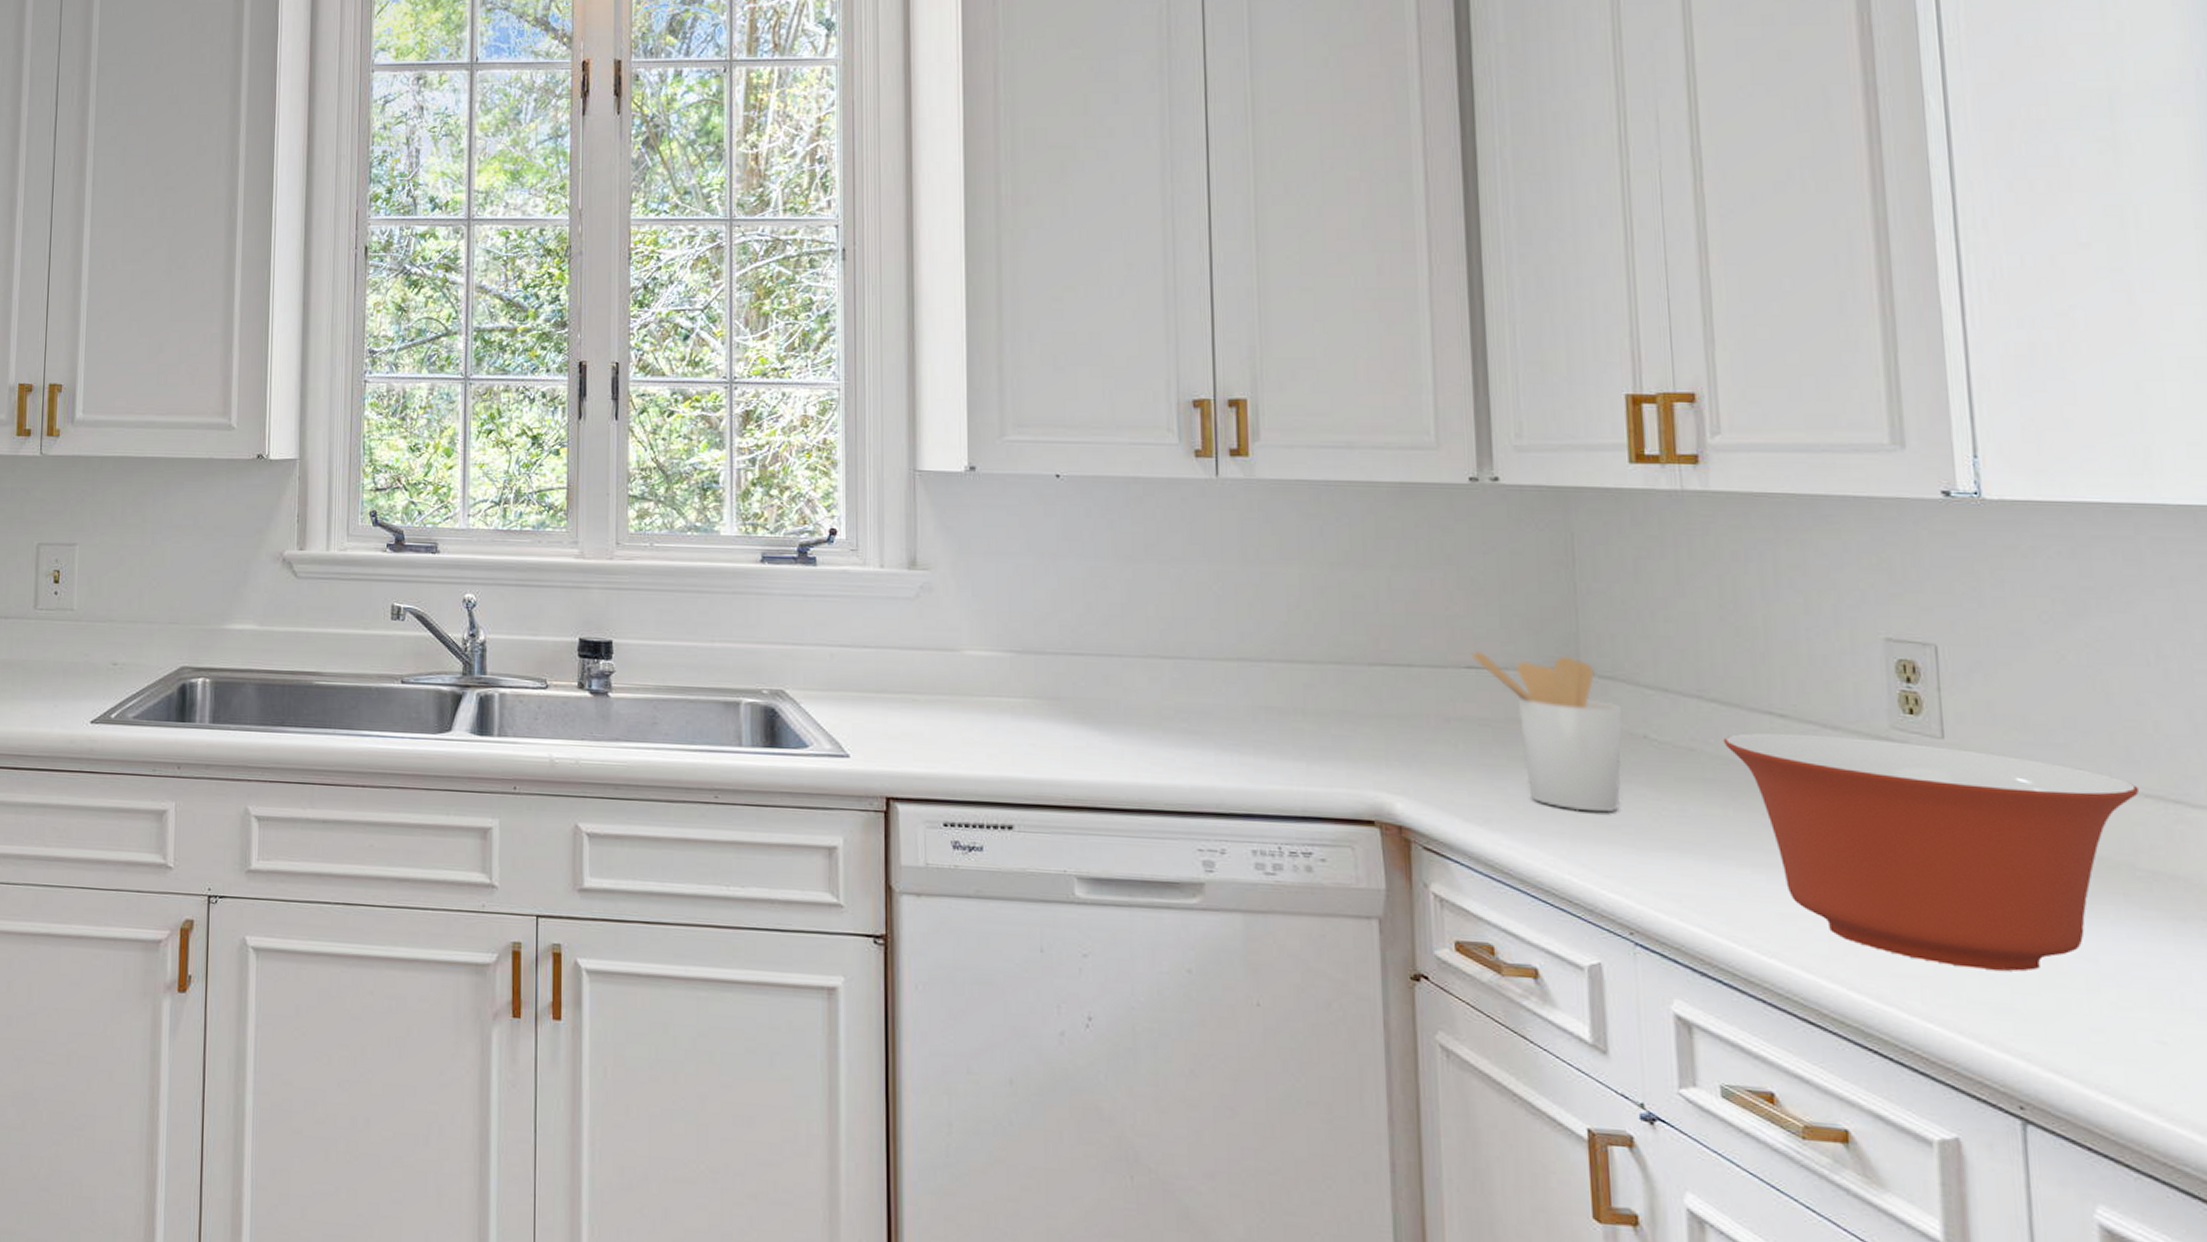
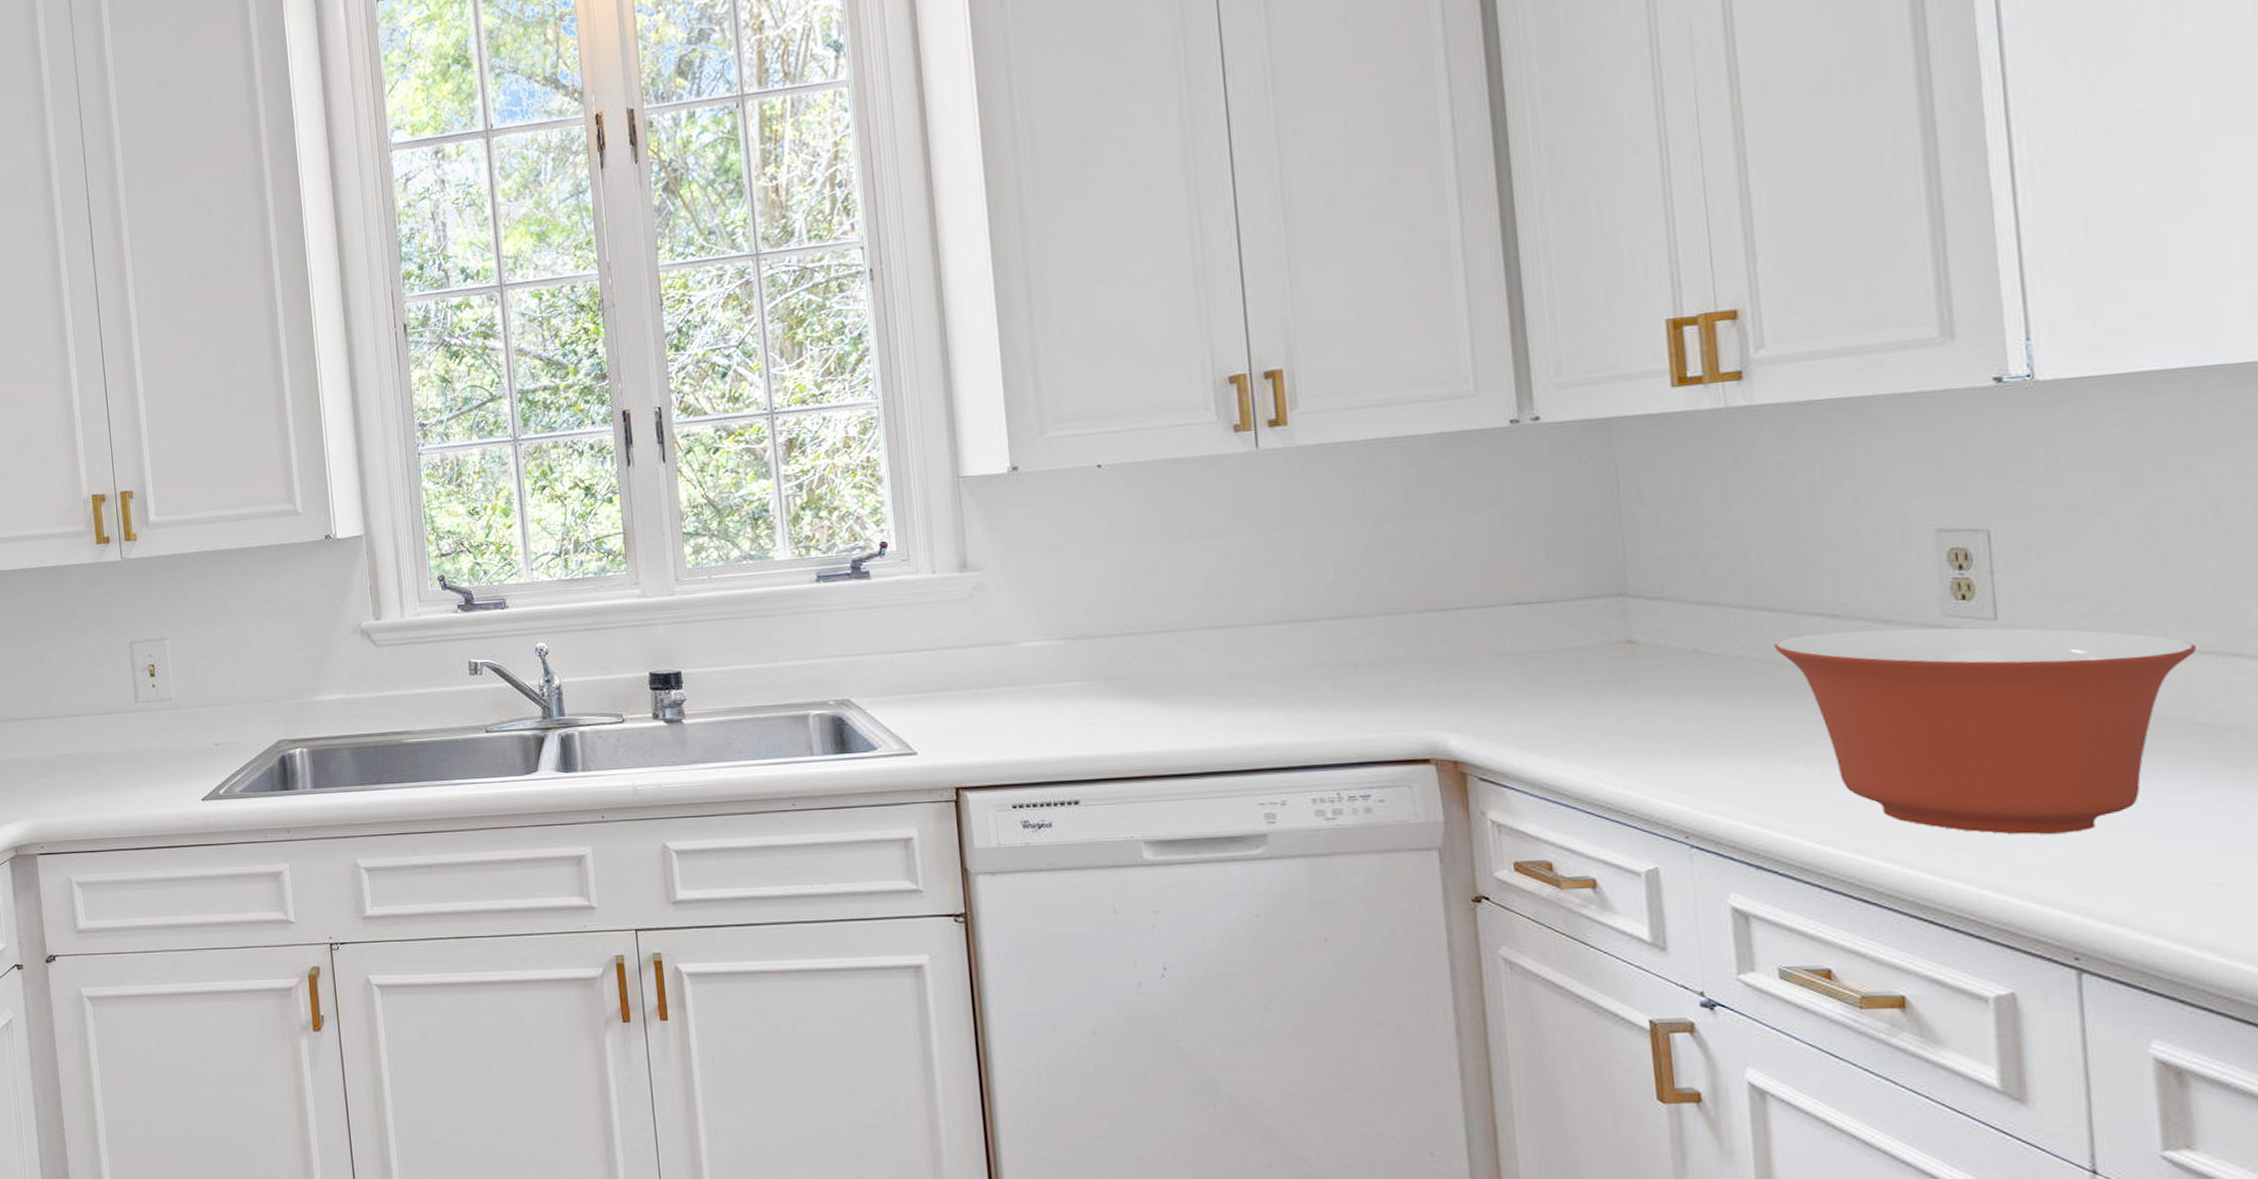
utensil holder: present [1471,650,1622,813] -> none [1518,583,1673,728]

